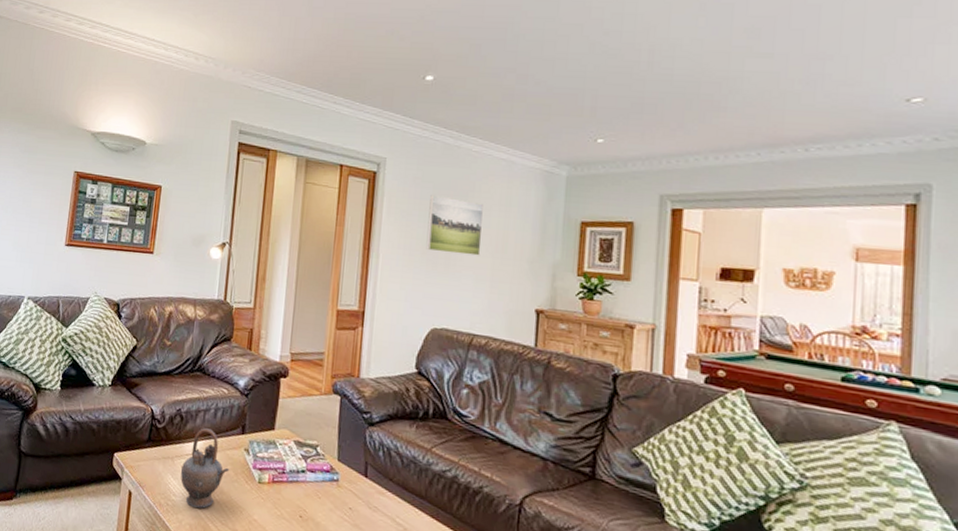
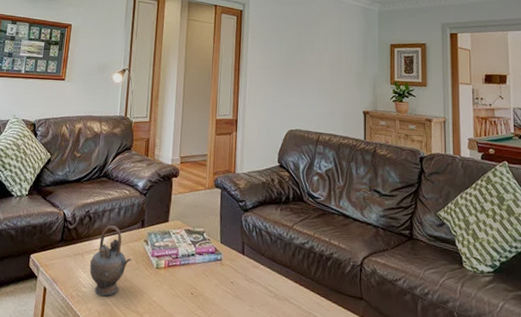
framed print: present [426,195,483,256] -> none [281,27,322,72]

